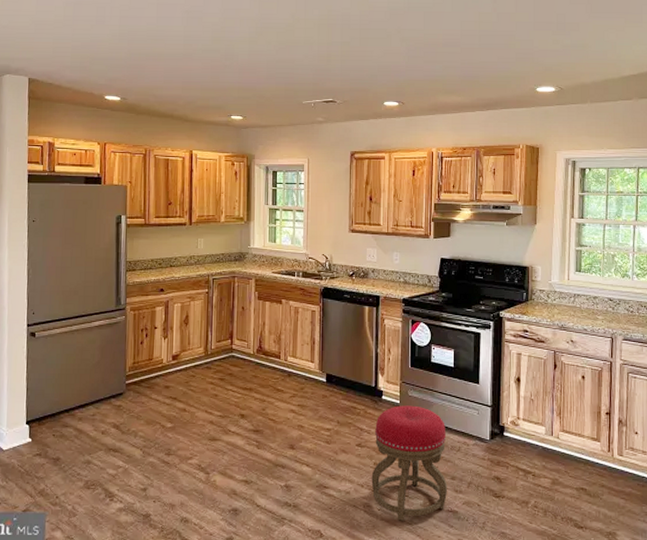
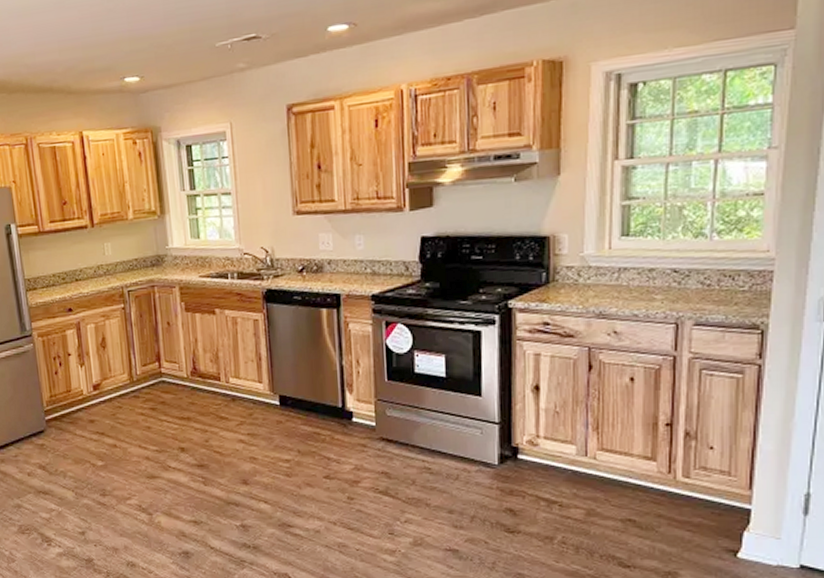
stool: present [371,405,448,521] -> none [345,427,445,562]

